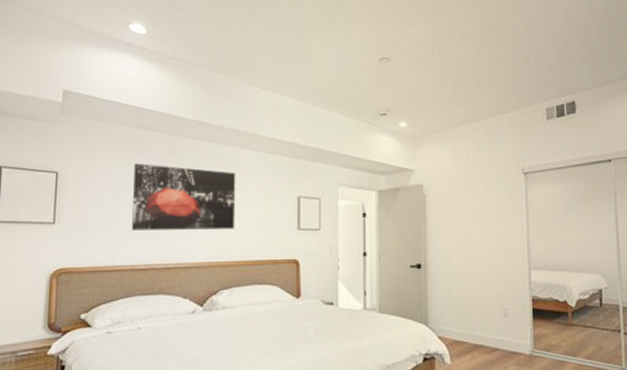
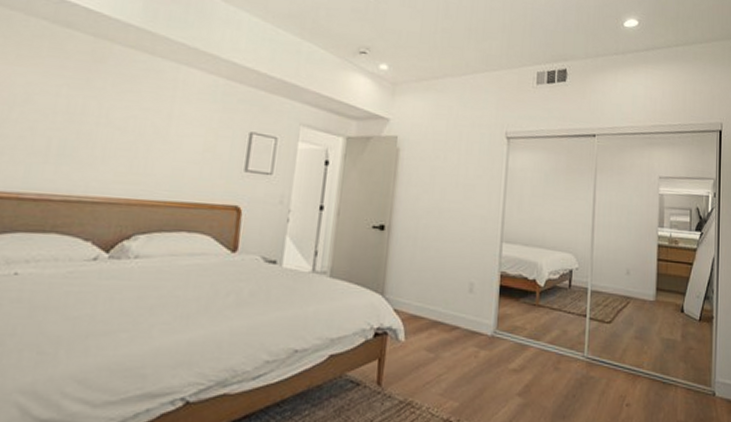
wall art: present [131,163,236,230] -> none [24,65,176,162]

